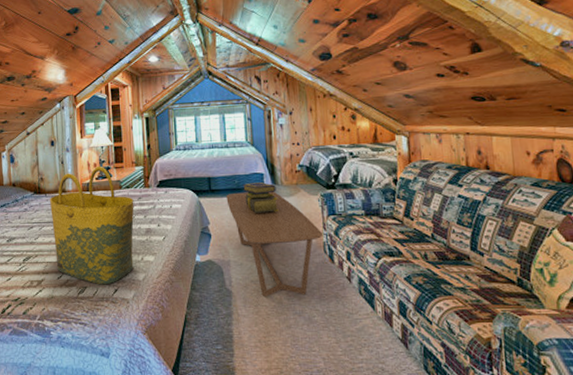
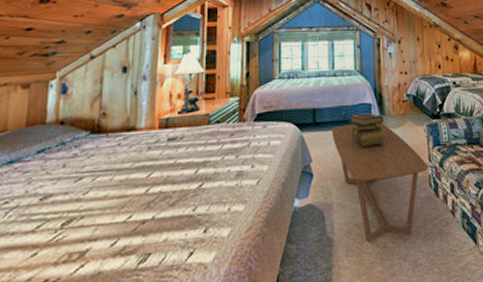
tote bag: present [50,165,134,285] -> none [111,97,225,248]

